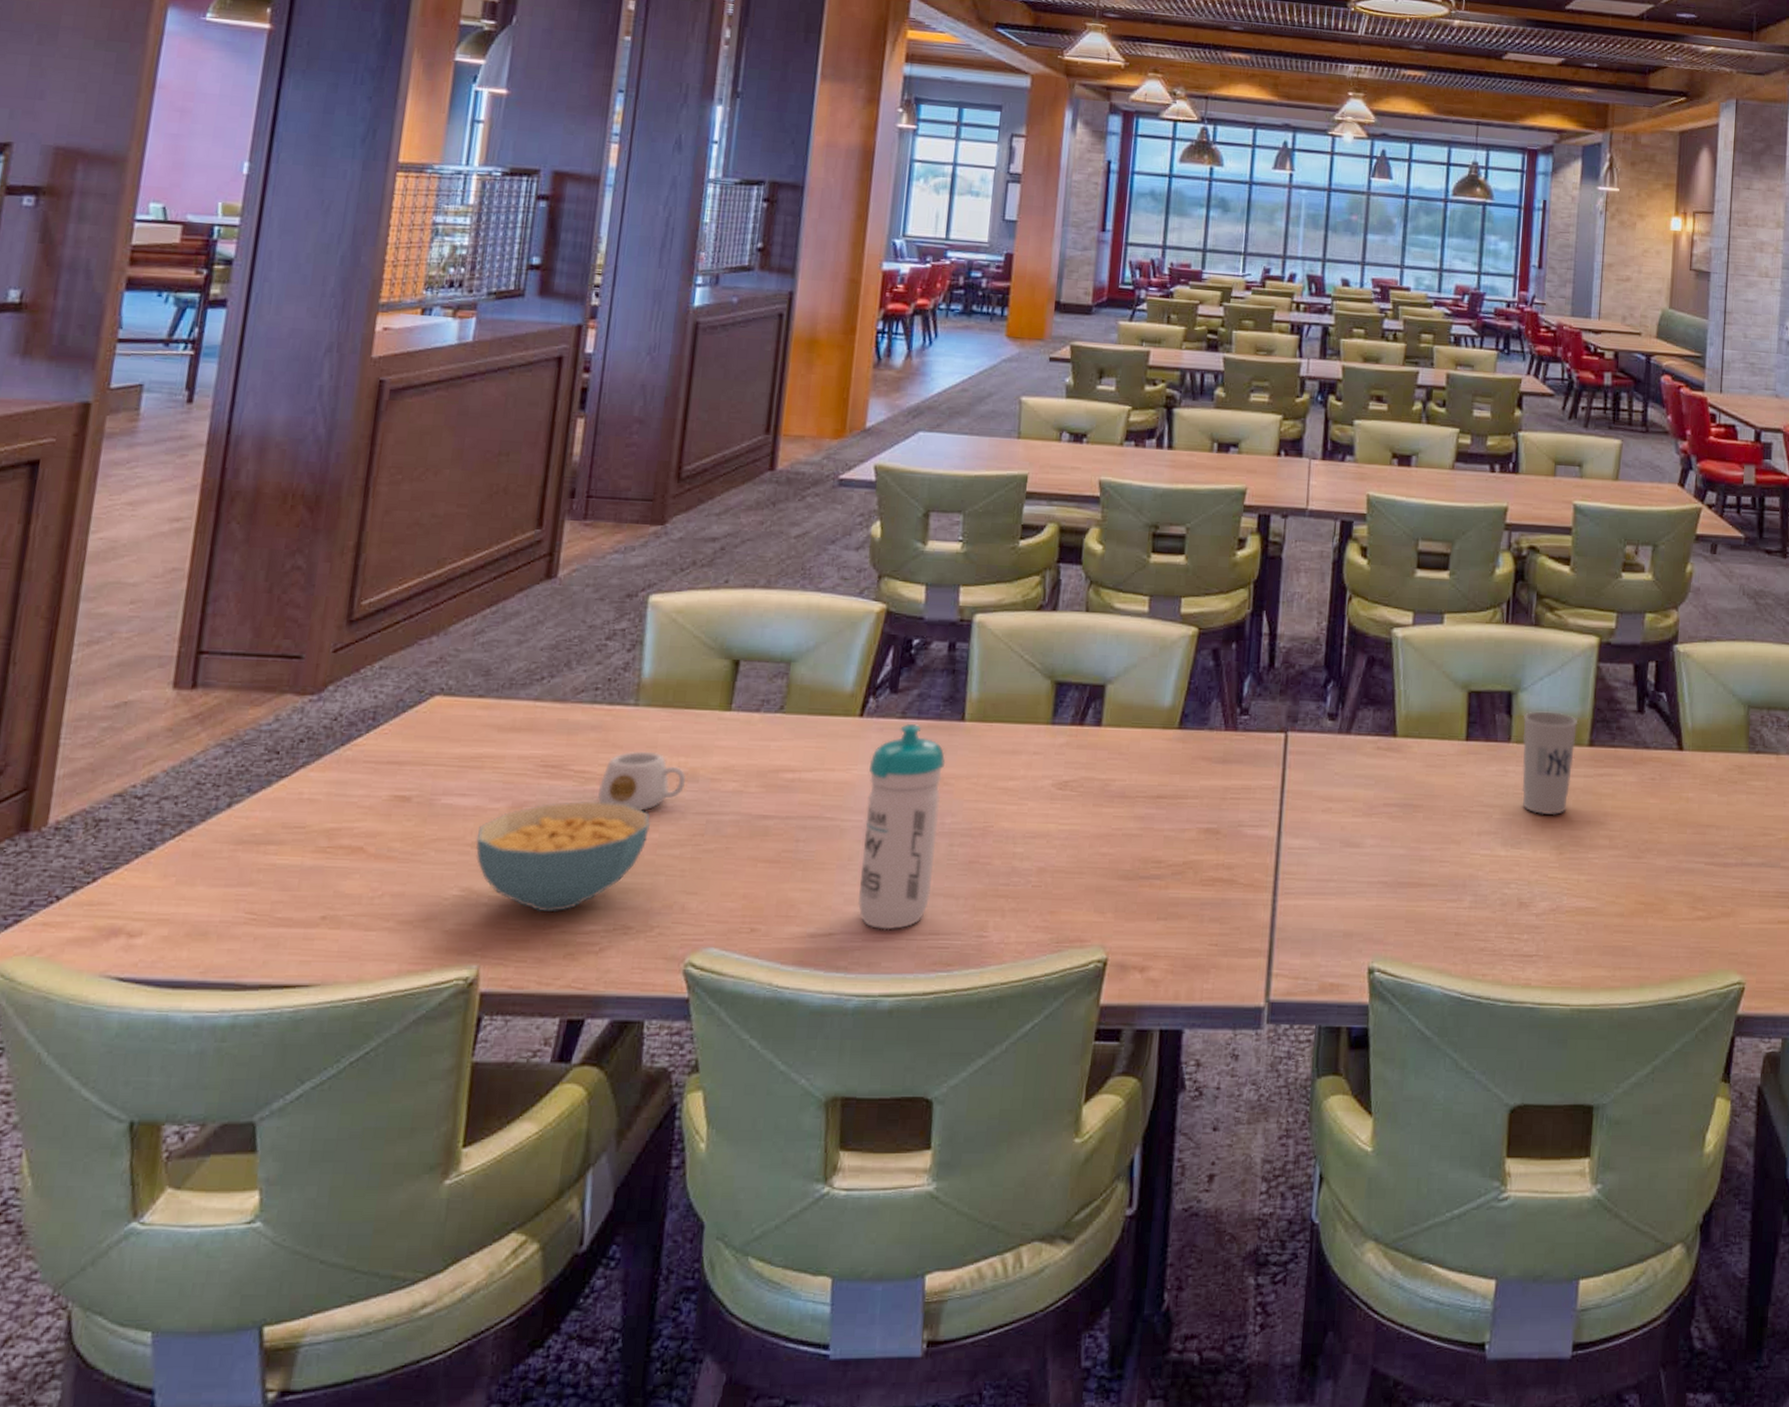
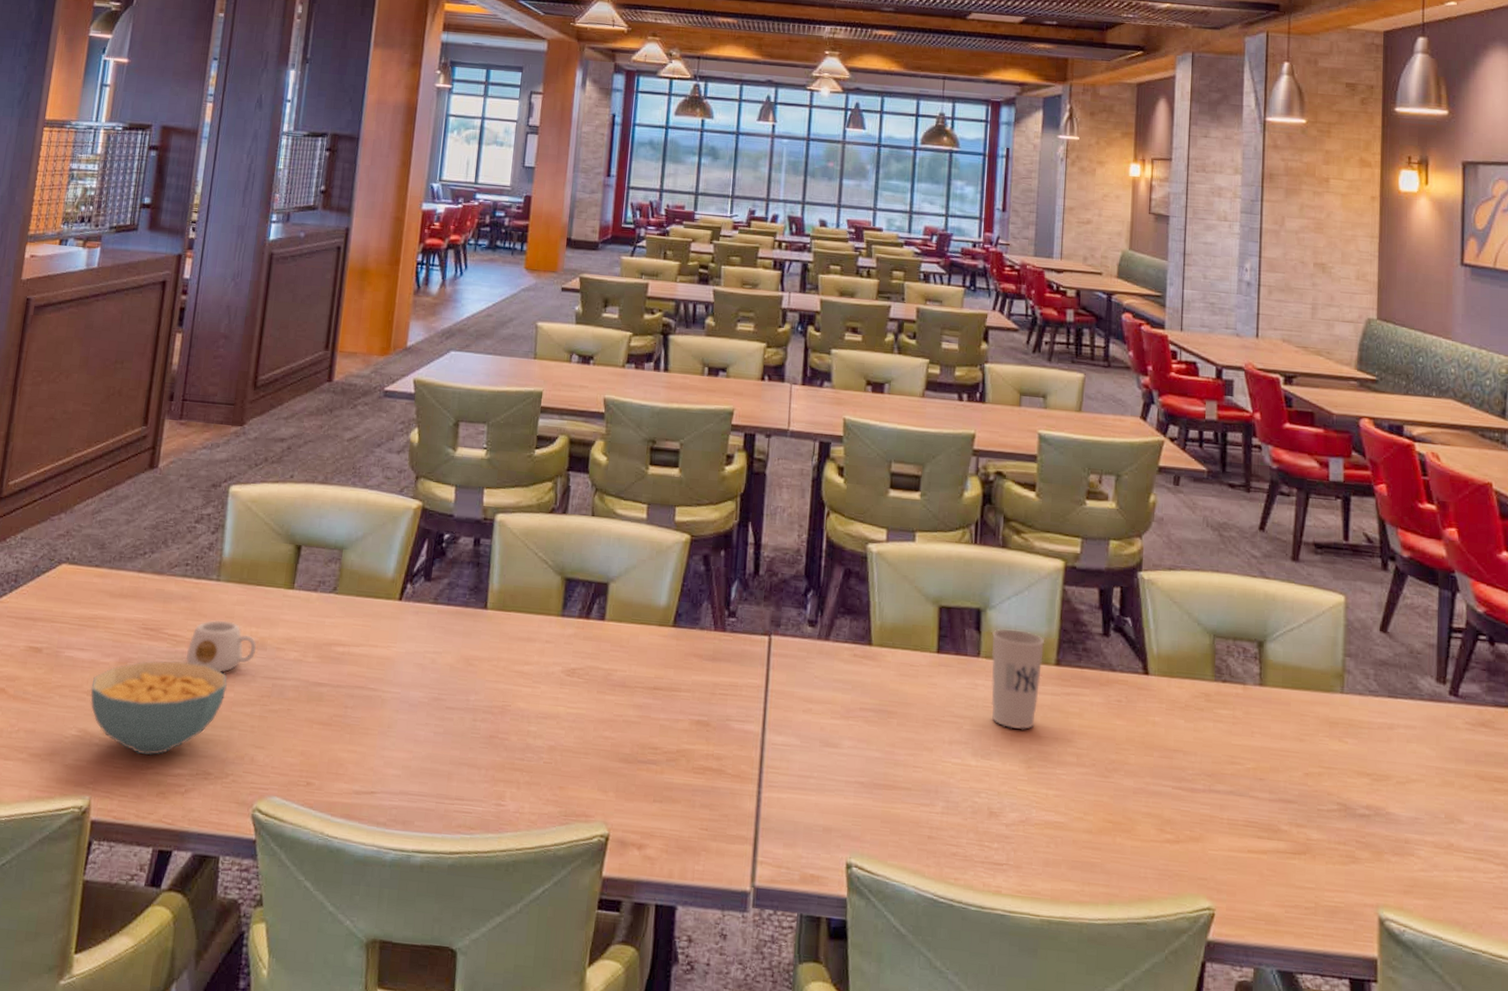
water bottle: present [858,724,946,930] -> none [395,609,471,793]

